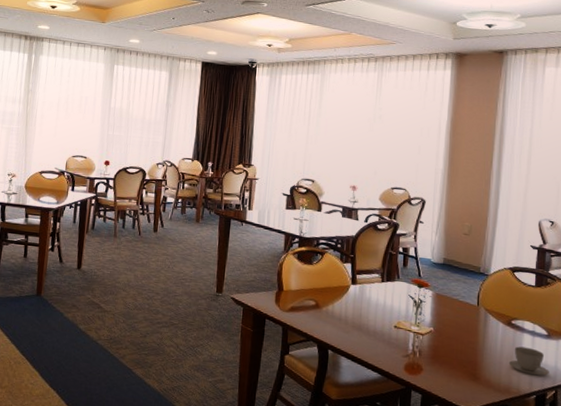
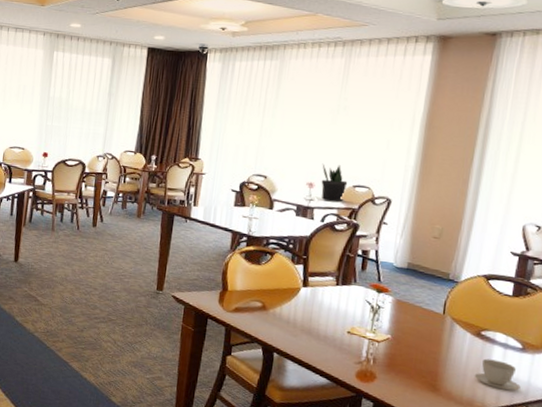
planter: none [363,167,387,204] -> present [321,163,348,203]

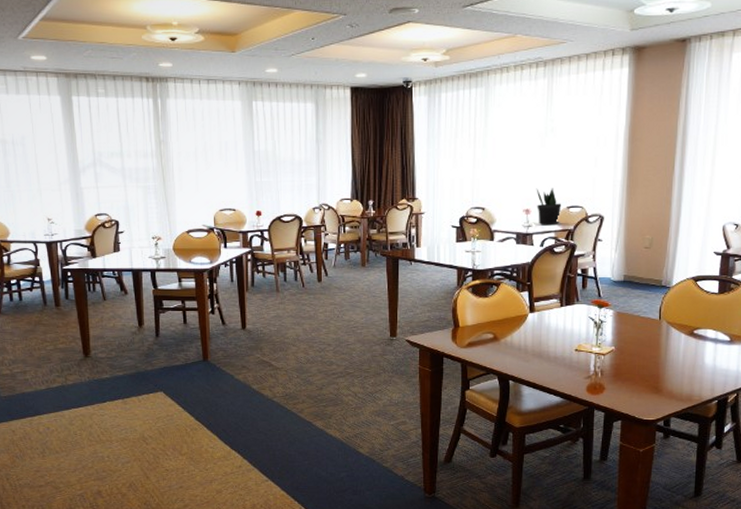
teacup: present [474,358,521,391] -> none [690,355,731,381]

